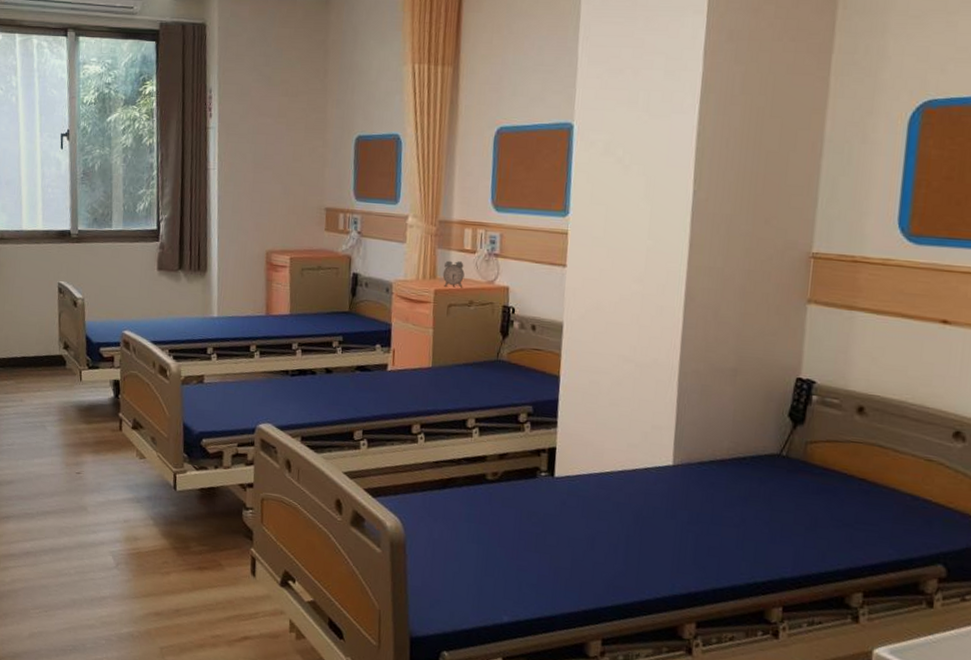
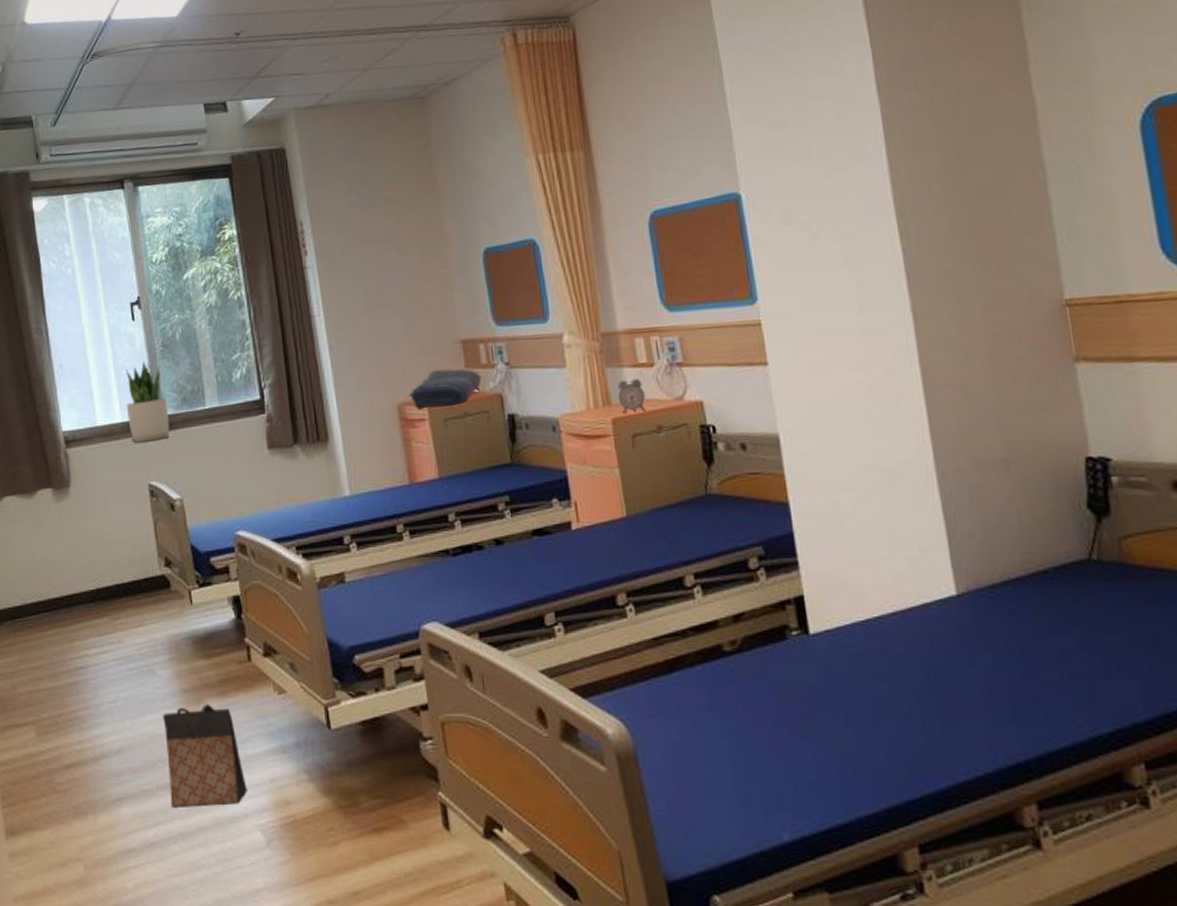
bag: none [46,456,106,534] -> present [163,703,247,807]
planter: none [47,184,82,249] -> present [125,361,170,443]
towel: none [276,229,336,260] -> present [409,369,481,410]

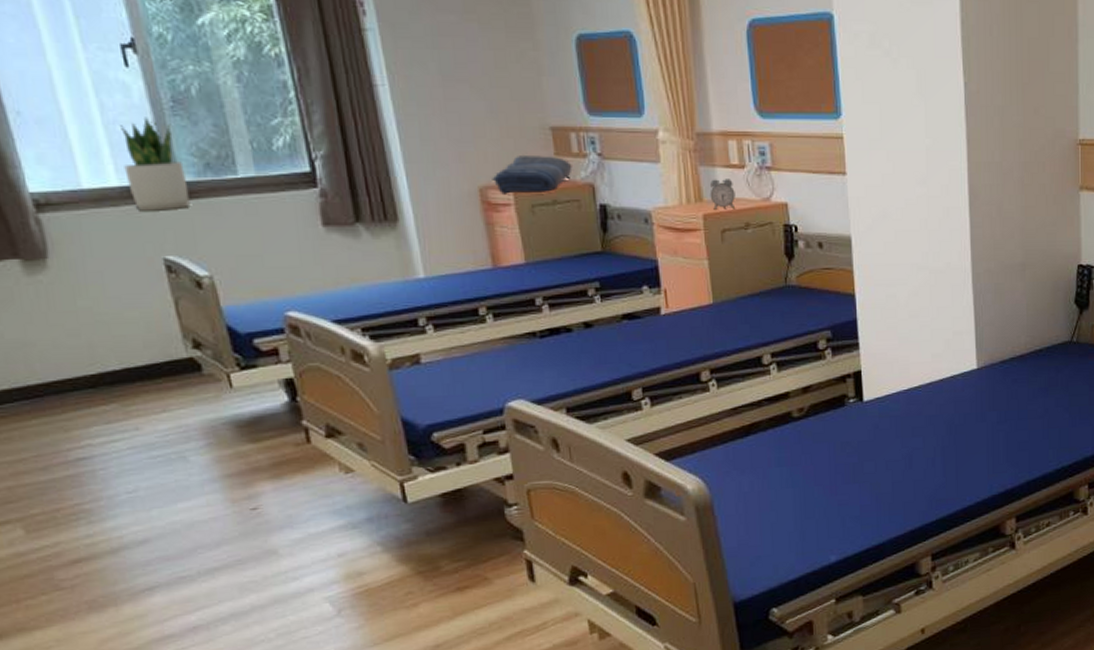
bag: present [163,703,247,807] -> none [201,487,312,590]

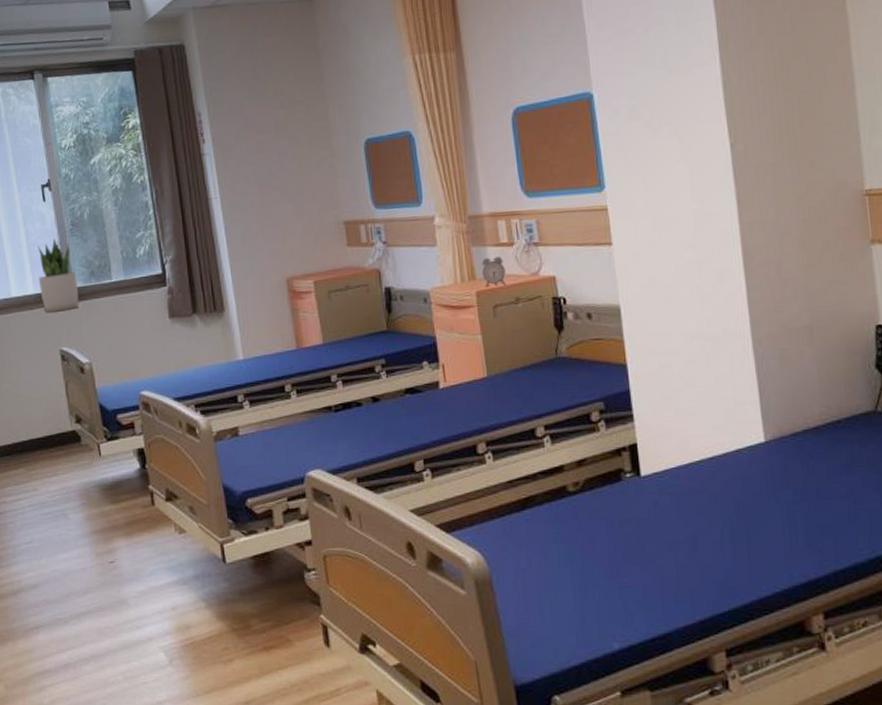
towel: present [492,156,571,194] -> none [297,247,361,283]

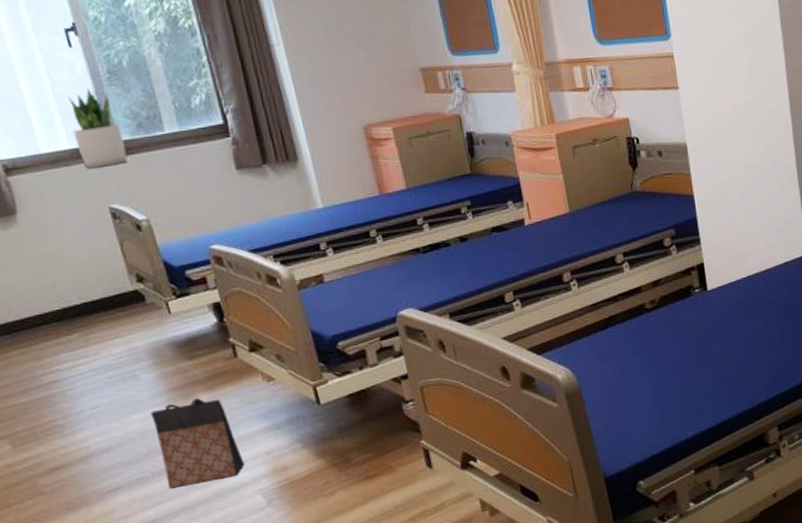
bag: none [75,543,152,633] -> present [151,397,245,488]
alarm clock: present [482,256,506,287] -> none [560,101,583,129]

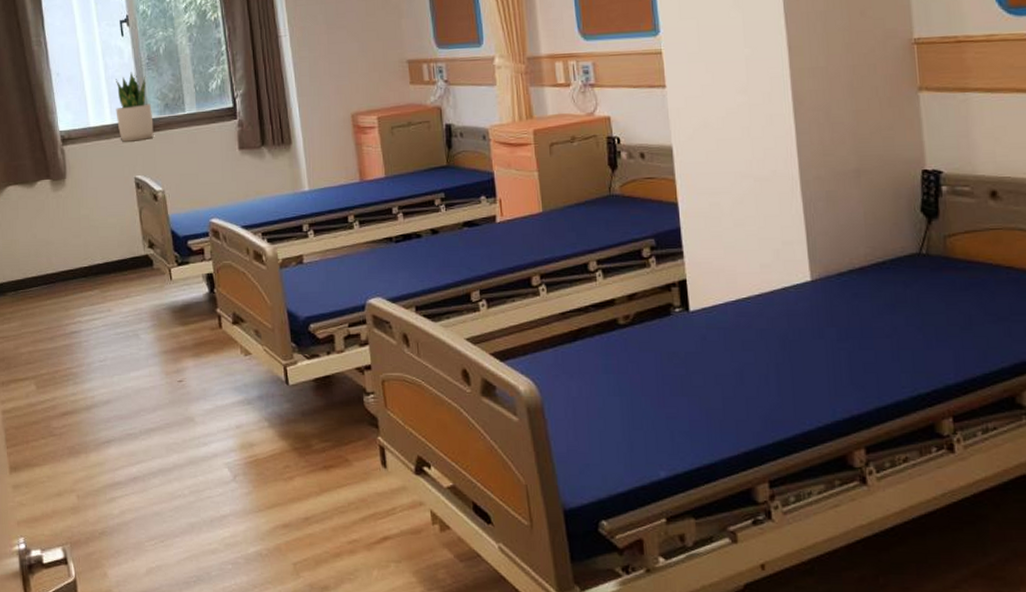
bag: present [151,397,245,488] -> none [145,363,217,448]

